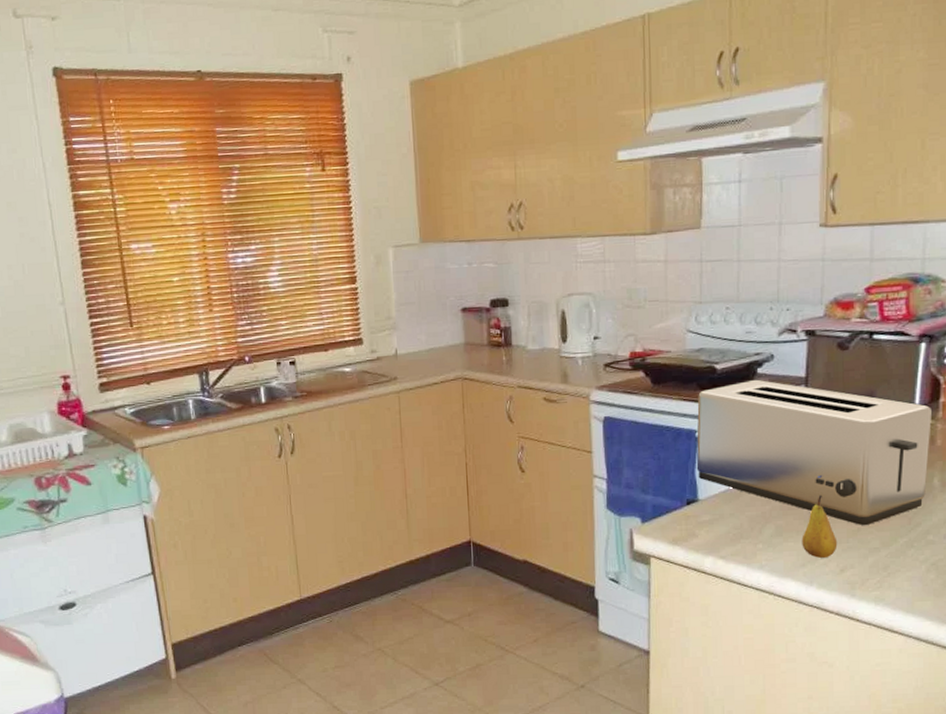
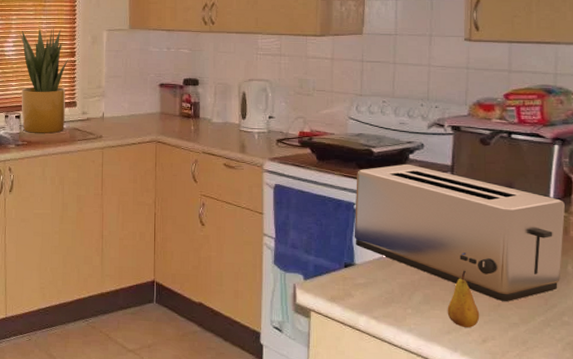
planter: none [284,248,351,381] -> present [19,27,69,134]

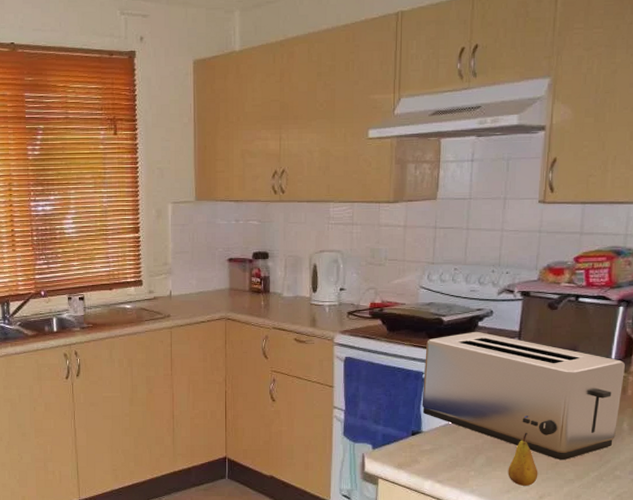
planter: present [19,27,69,134] -> none [78,201,133,315]

